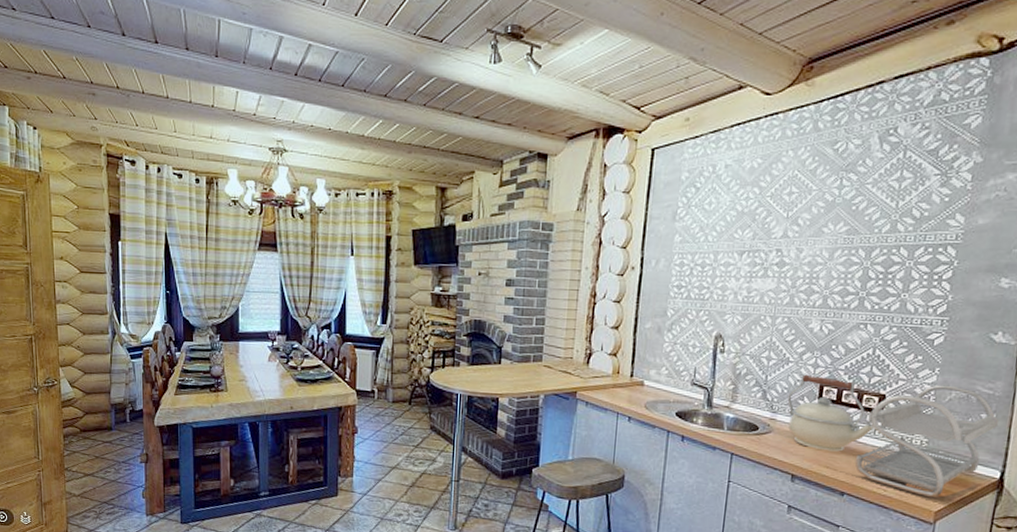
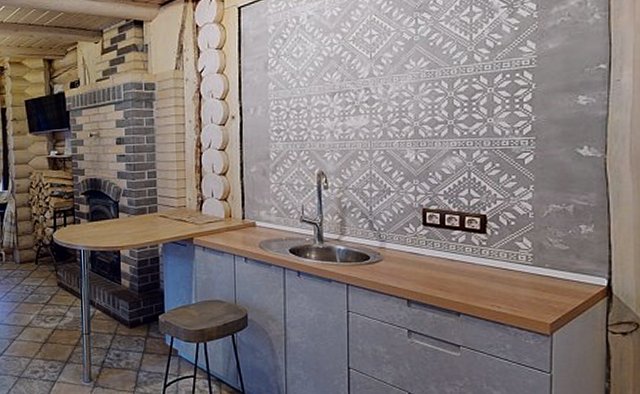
kettle: present [787,374,873,452] -> none [394,202,479,274]
dish rack: present [854,384,1000,498] -> none [466,200,598,311]

